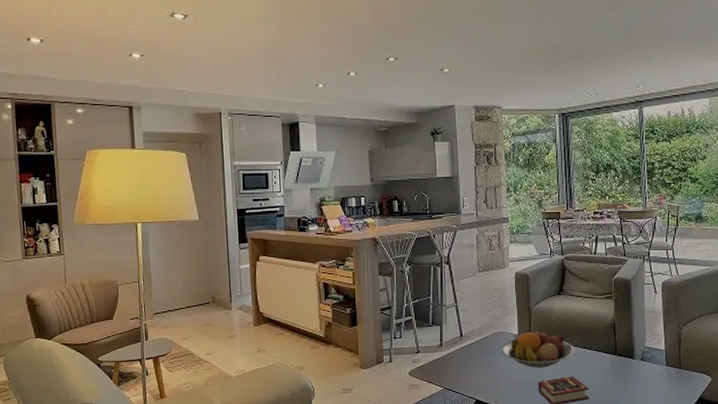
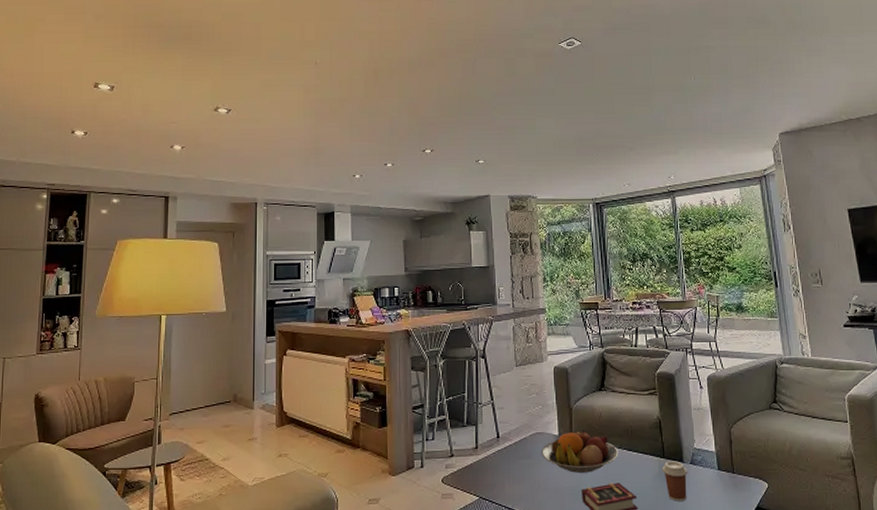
coffee cup: none [614,357,637,392] -> present [662,461,688,501]

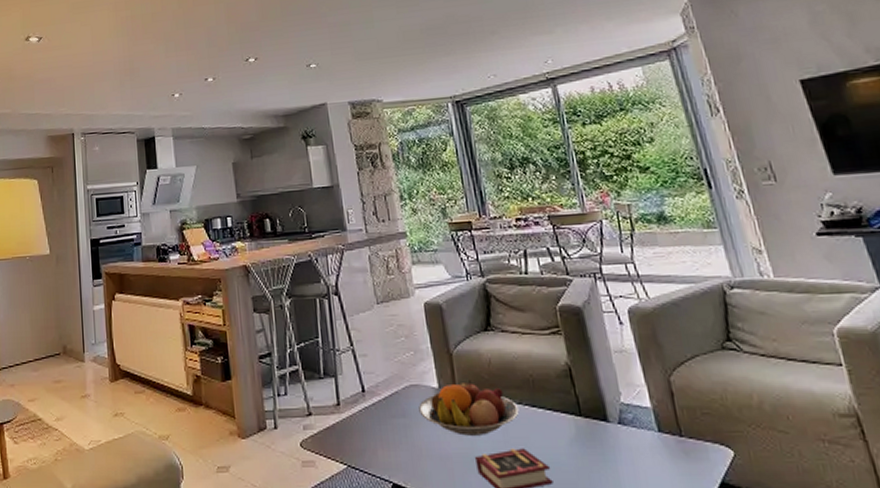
coffee cup: present [662,461,688,501] -> none [580,420,620,473]

